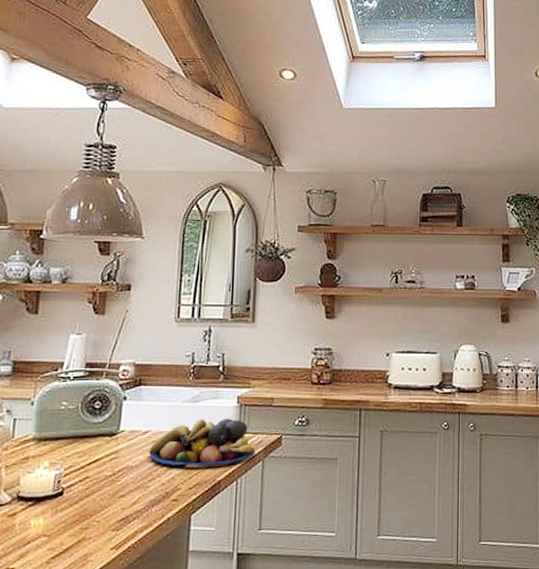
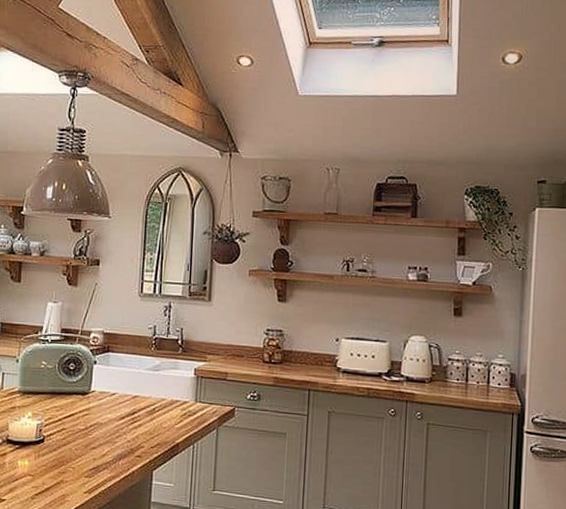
fruit bowl: present [149,418,255,467] -> none [116,386,210,430]

